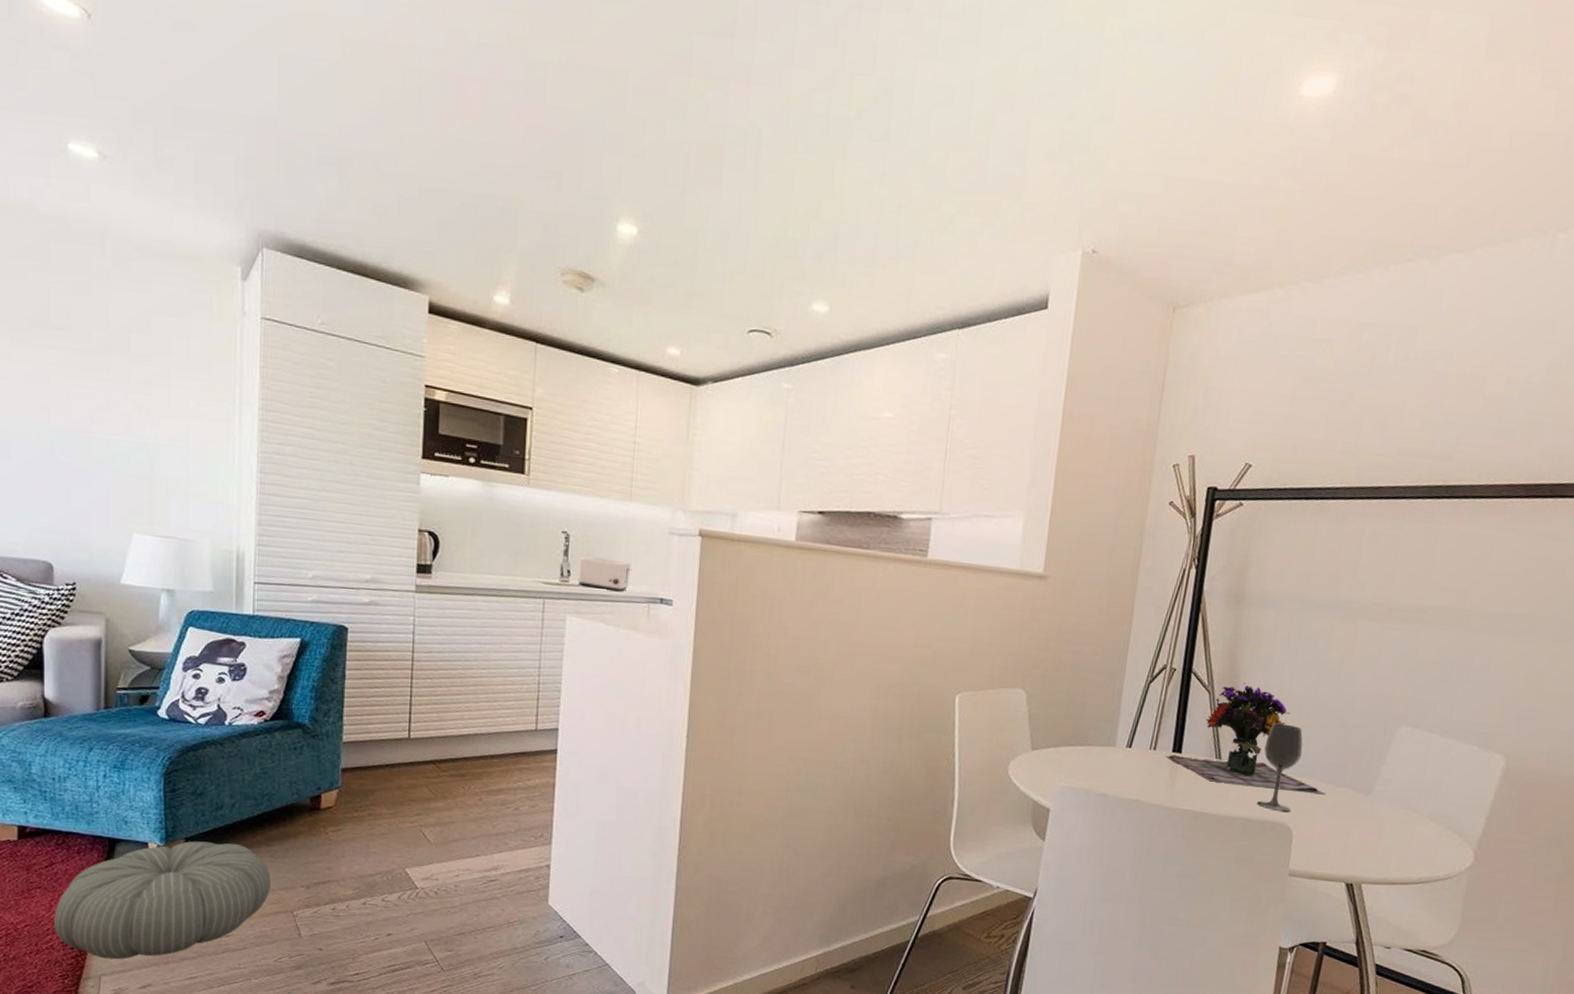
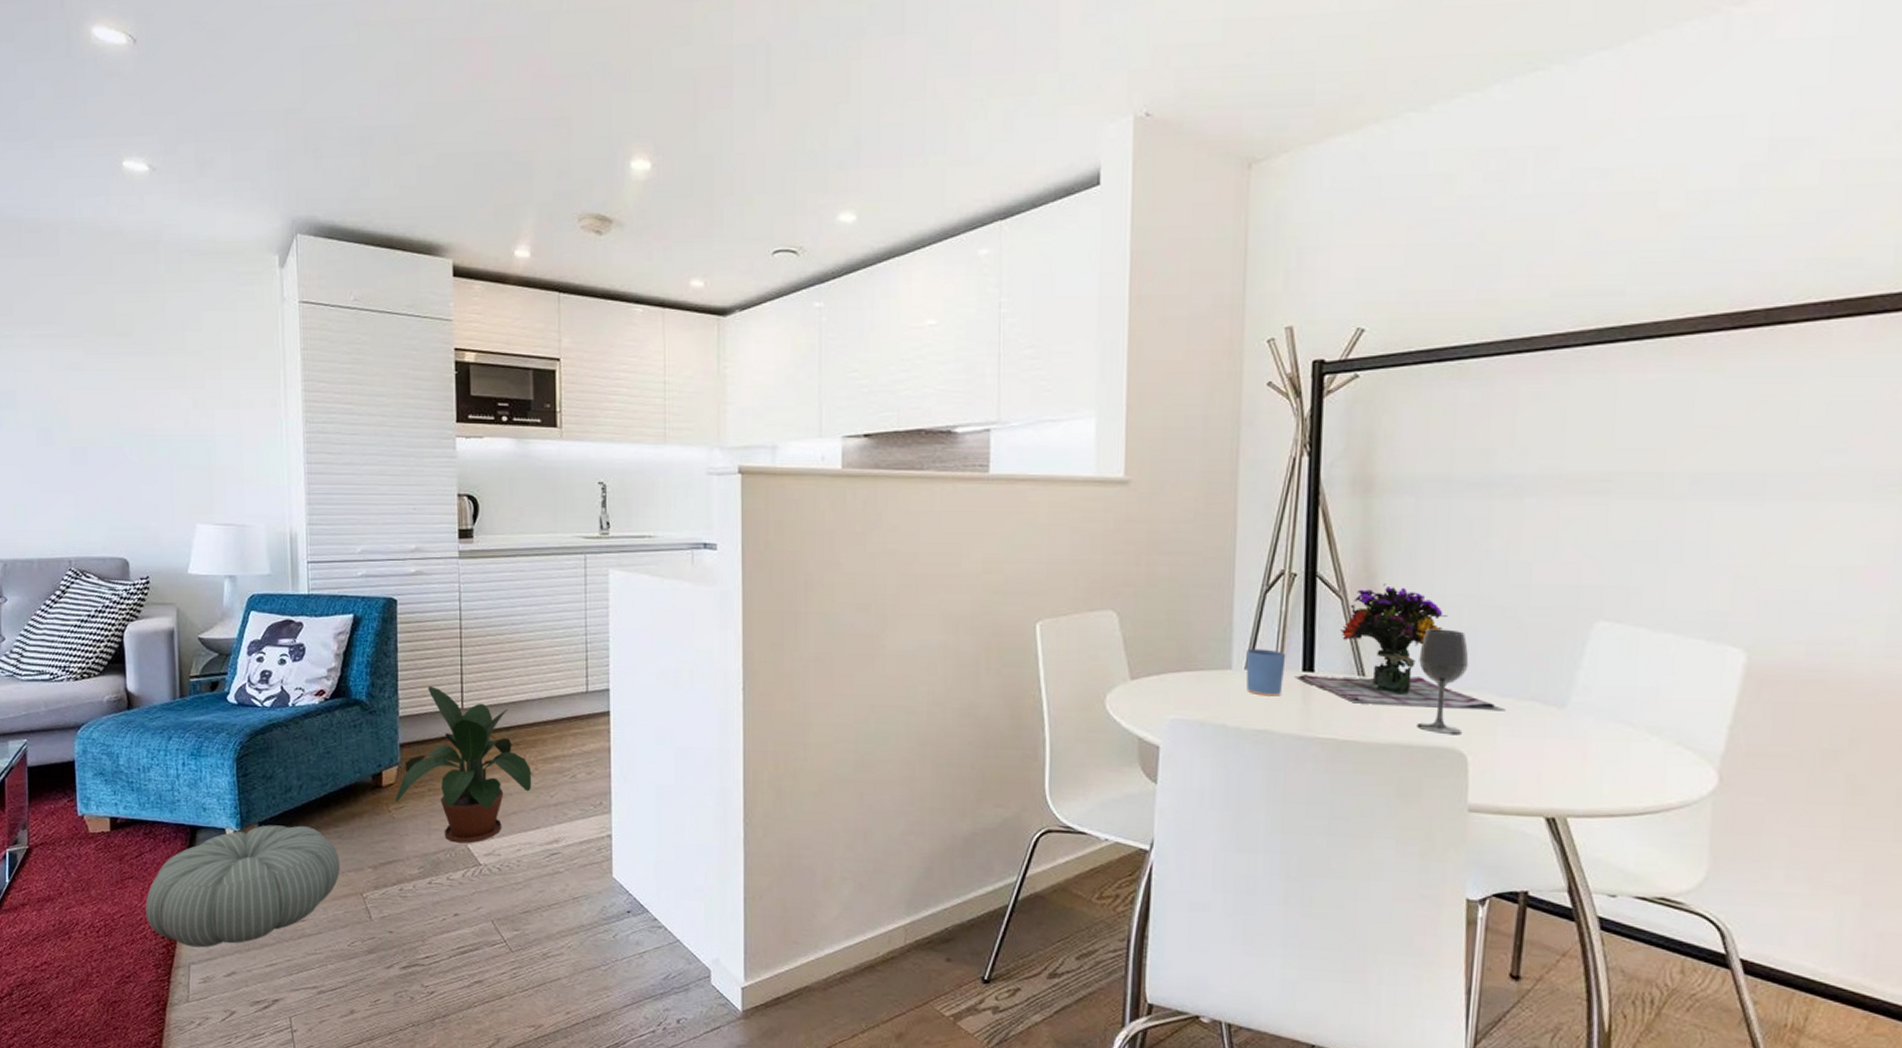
potted plant: none [334,714,477,867] -> present [395,686,533,843]
toaster: present [578,555,632,592] -> none [618,505,672,540]
mug: none [1126,730,1161,772] -> present [1246,648,1286,696]

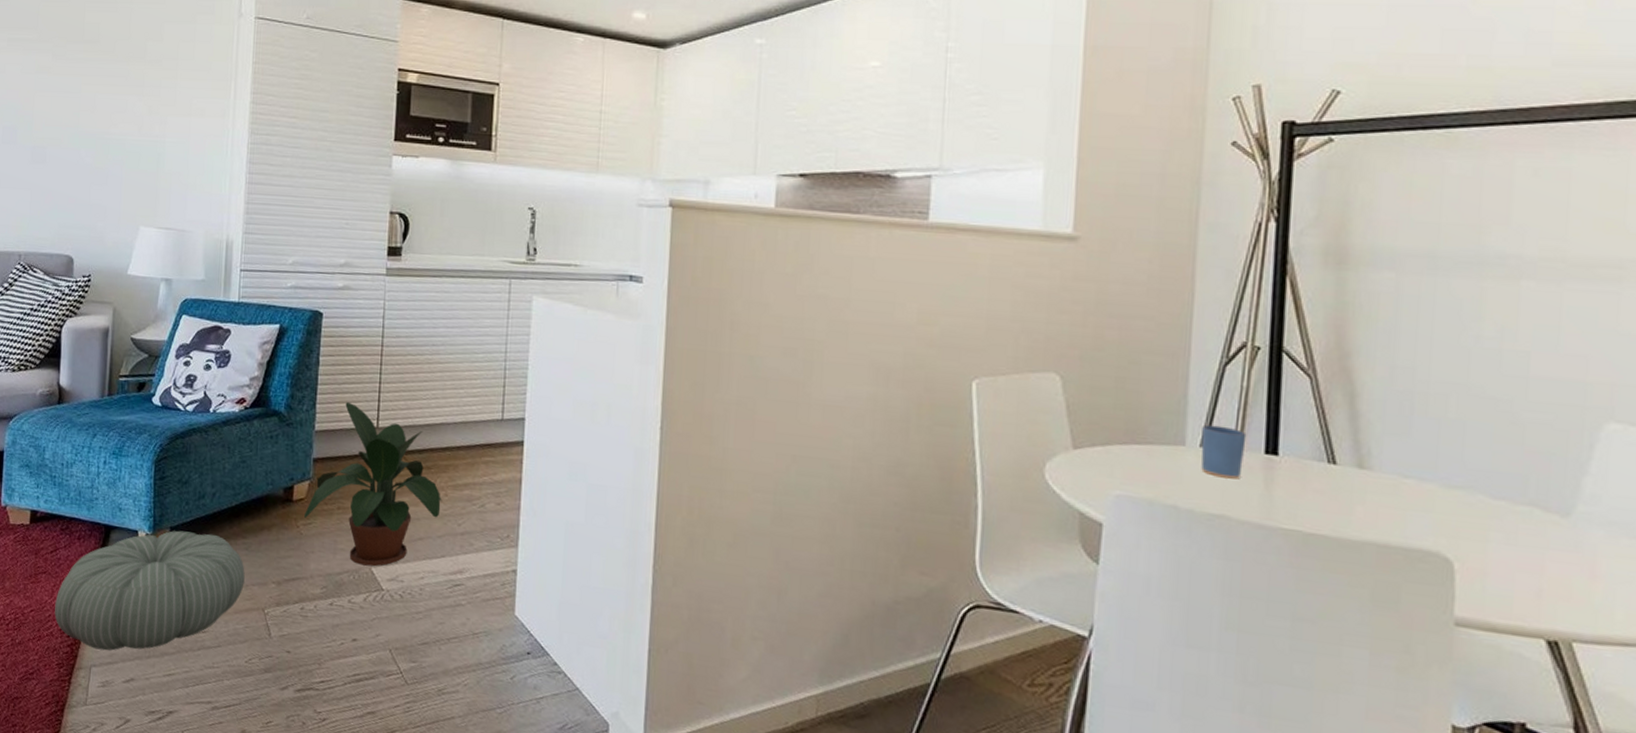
flower arrangement: present [1295,584,1506,711] -> none [1256,364,1500,516]
wine glass: present [1417,629,1469,735] -> none [1395,417,1456,538]

